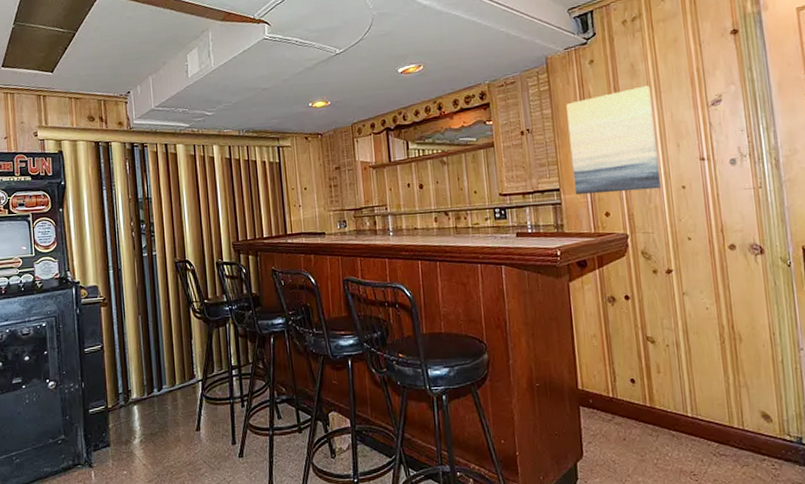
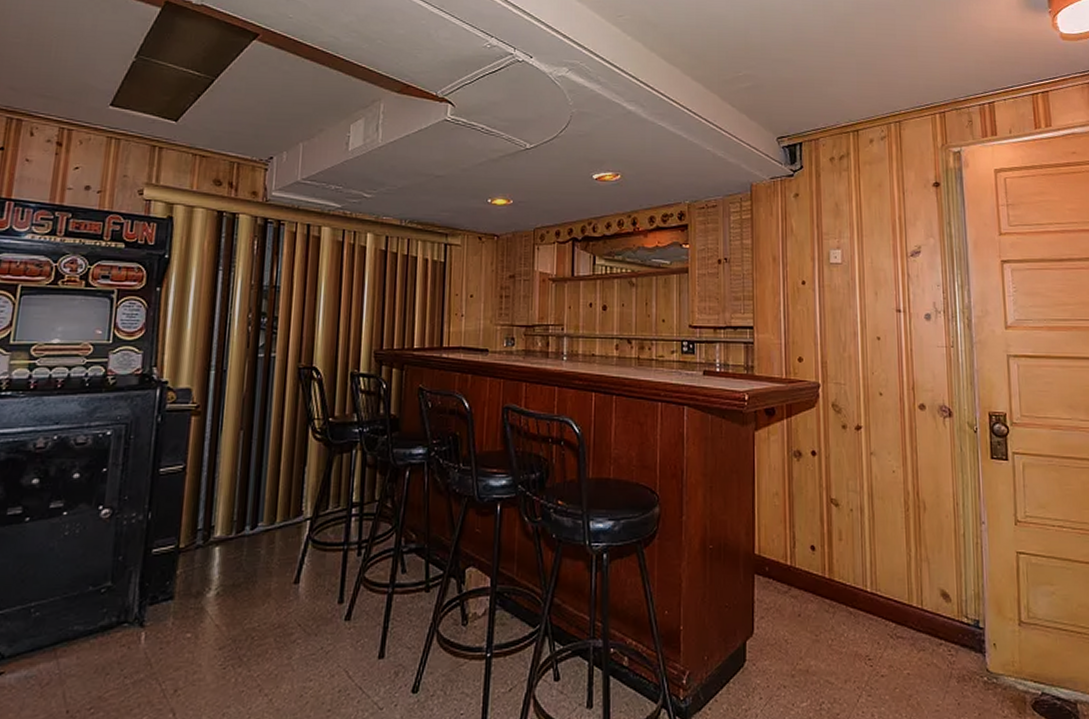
wall art: present [566,85,661,195] -> none [767,227,856,337]

